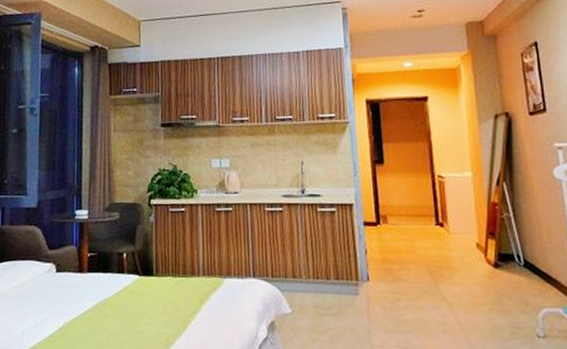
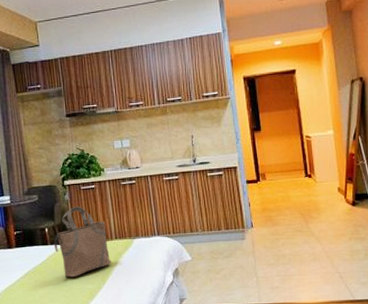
tote bag: none [131,231,196,317] -> present [54,206,111,277]

